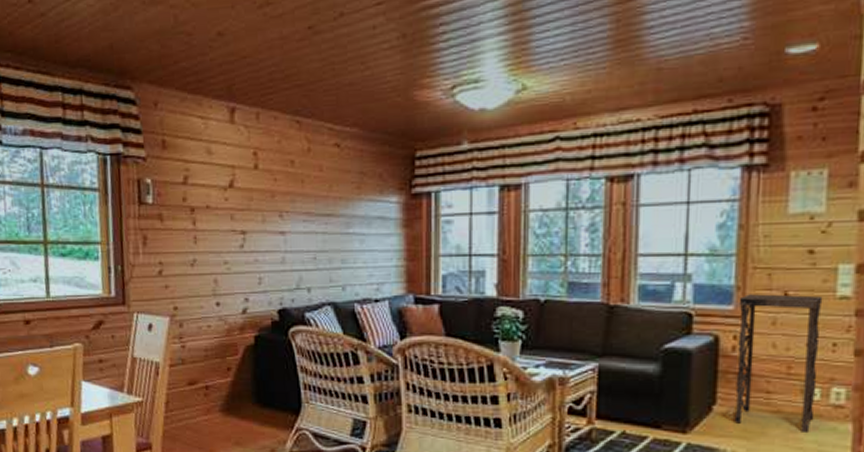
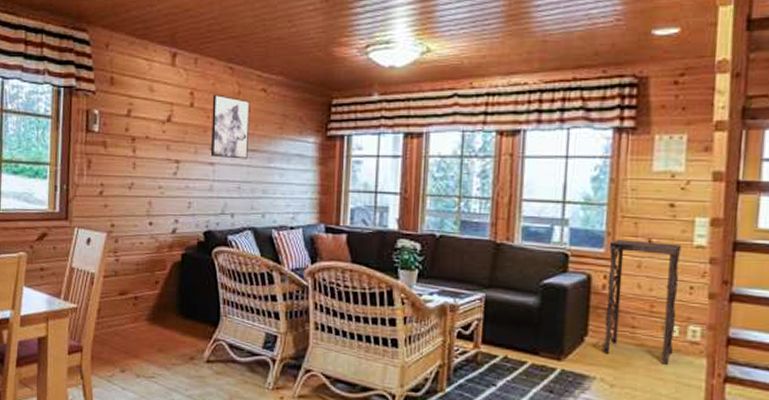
wall art: none [279,153,323,226] -> present [210,94,250,159]

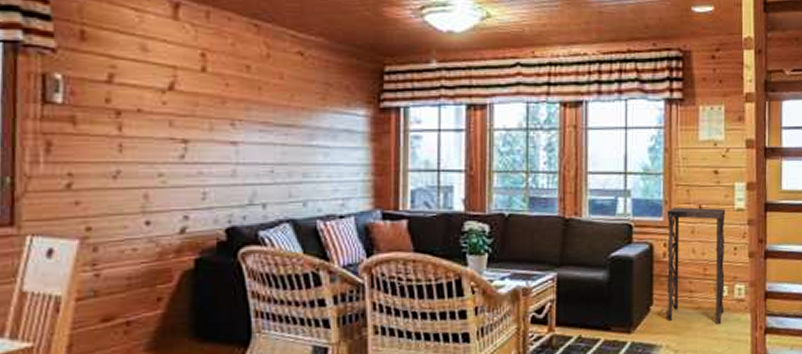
wall art: present [210,94,250,159] -> none [231,56,284,137]

